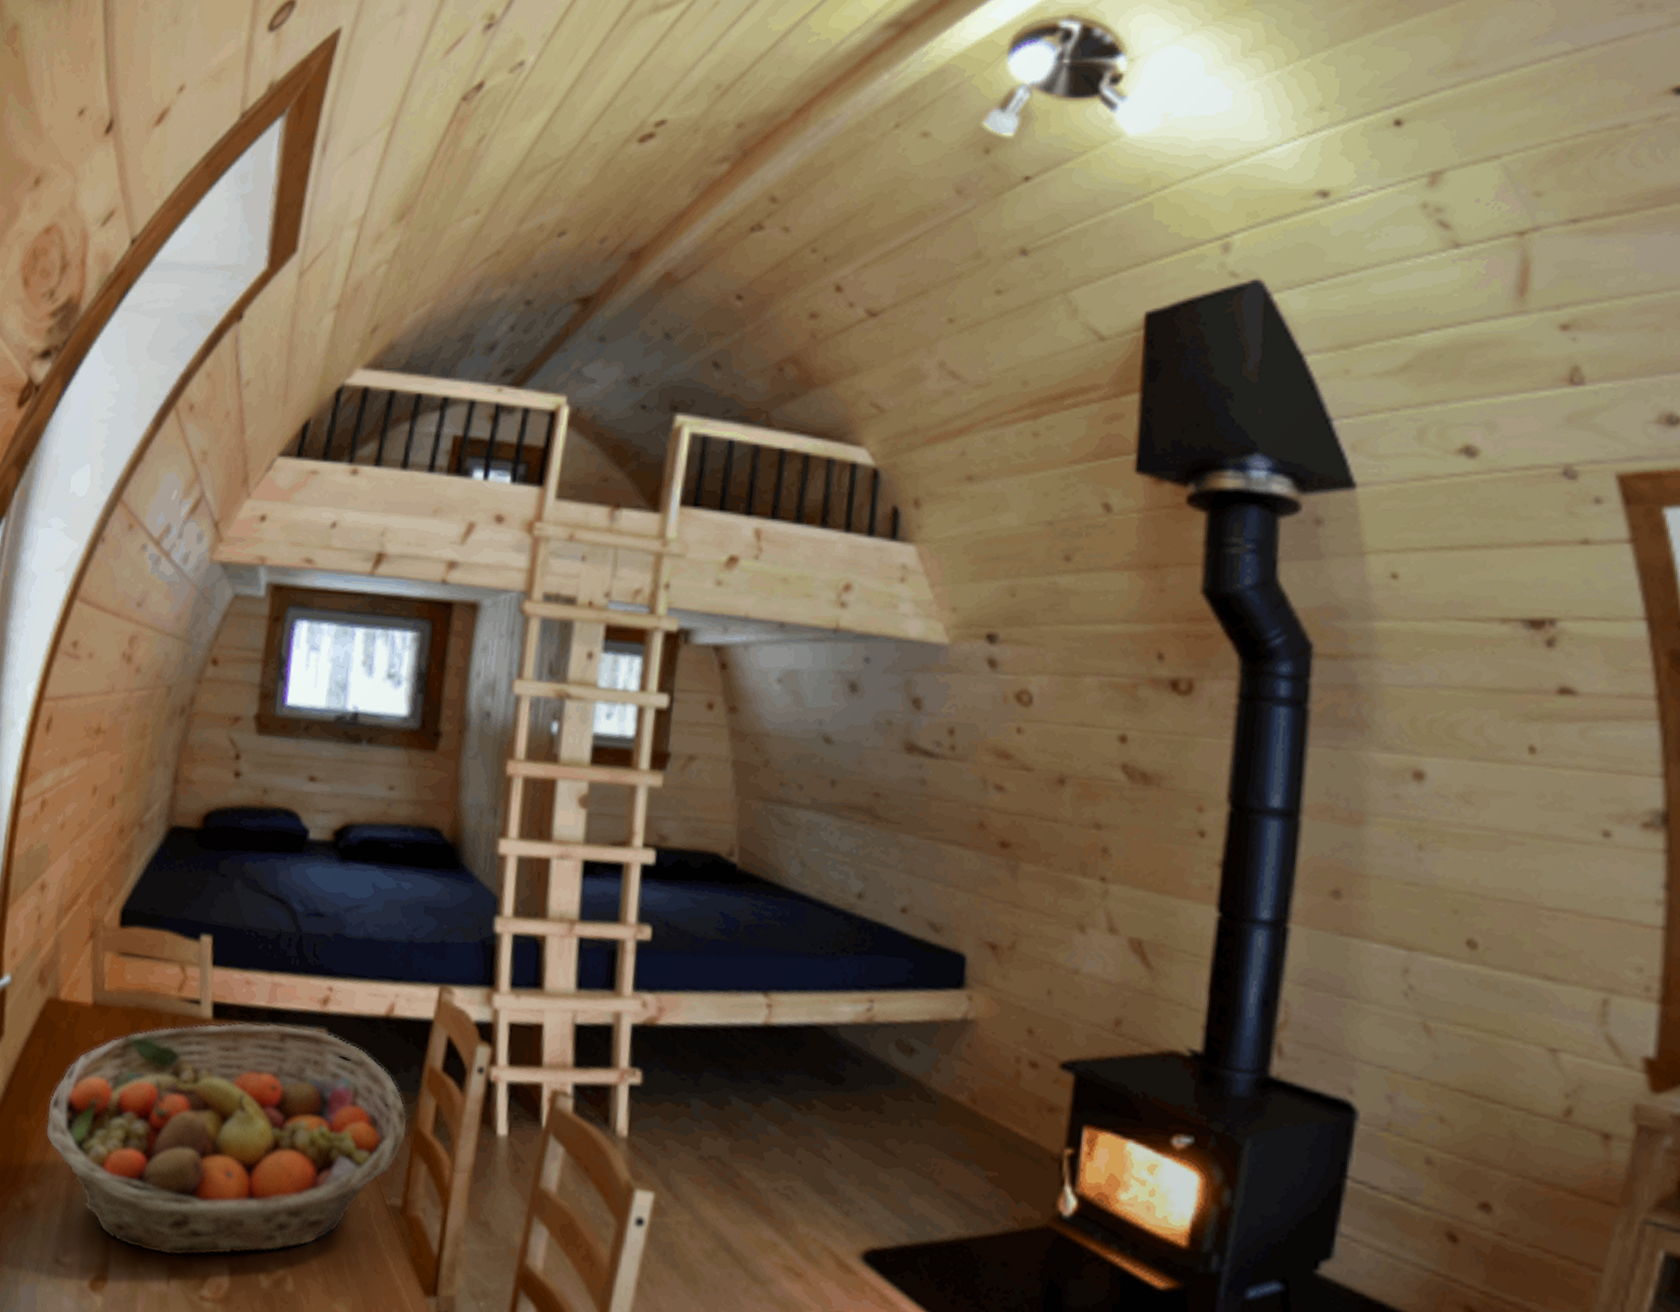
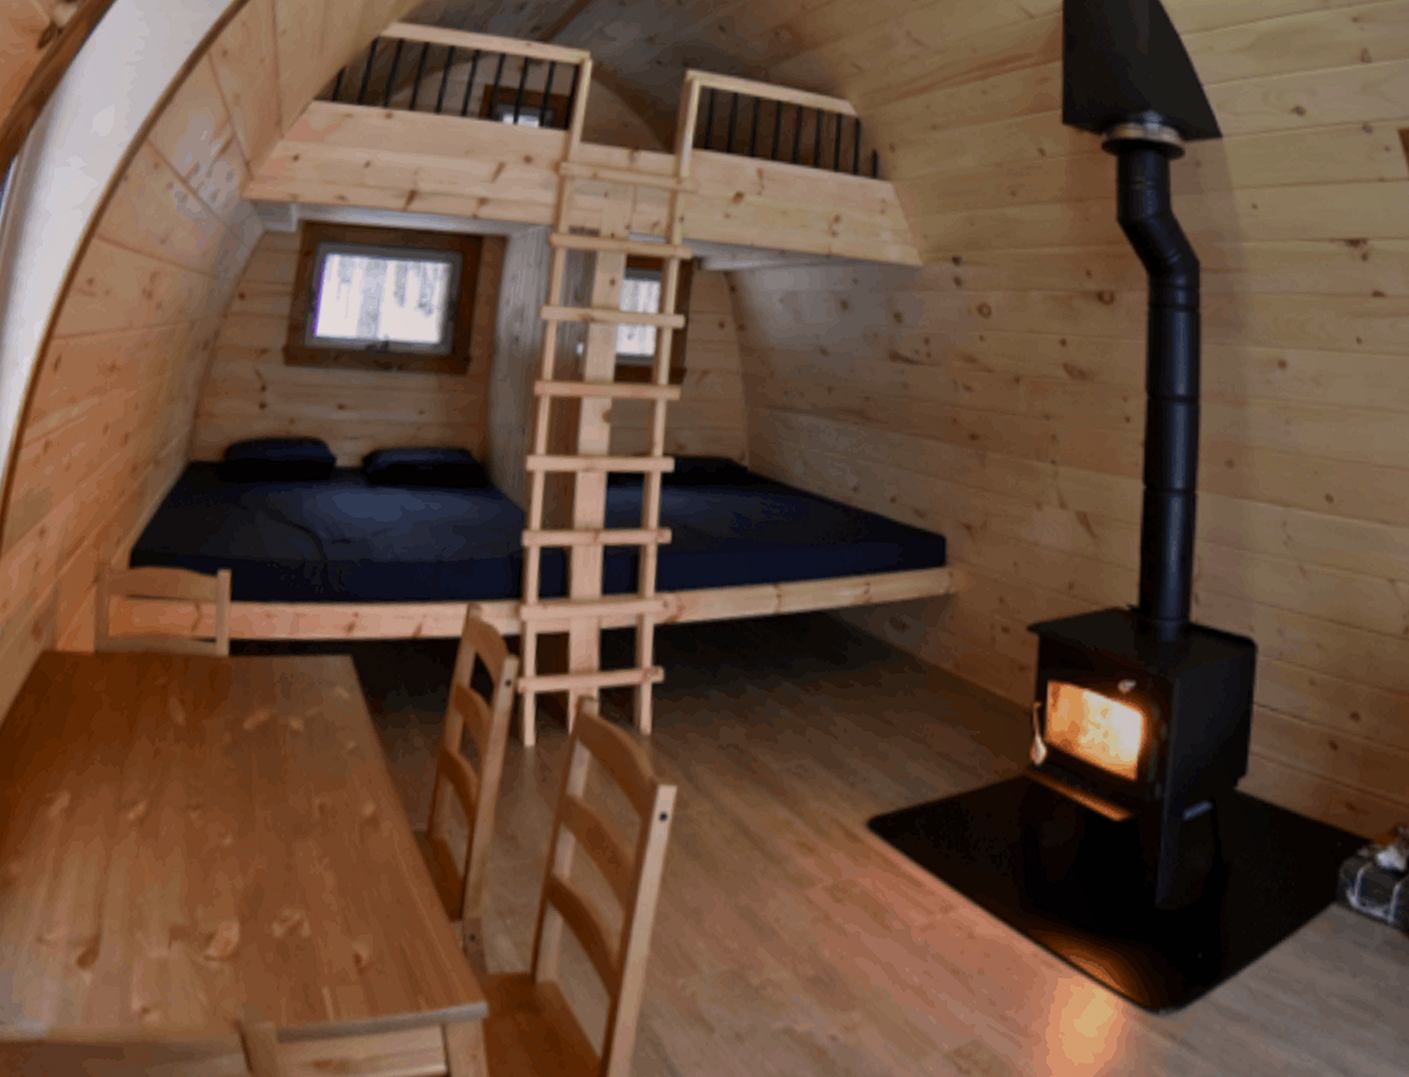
fruit basket: present [46,1022,408,1256] -> none [33,656,434,916]

